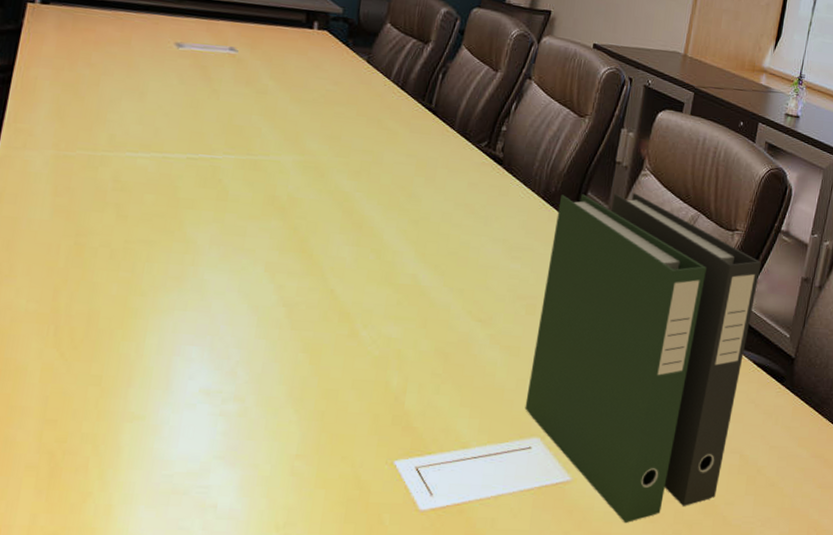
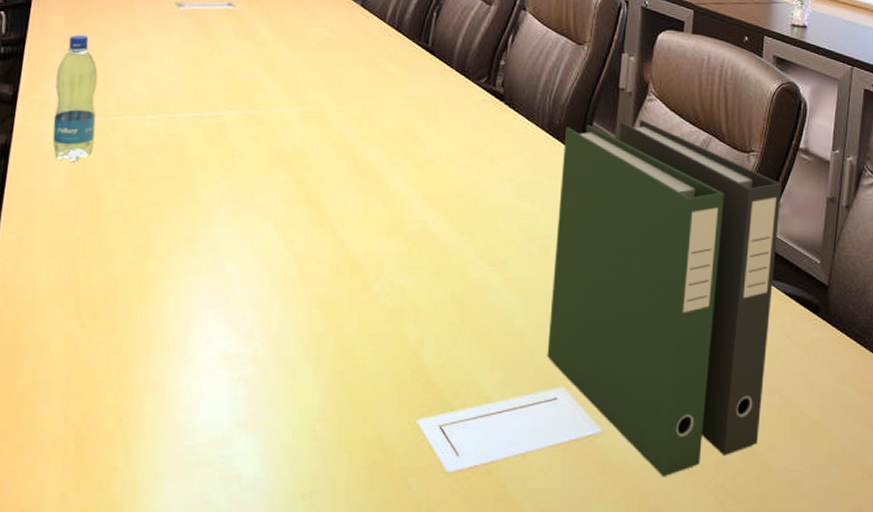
bottle: none [38,66,90,193] -> present [52,34,98,161]

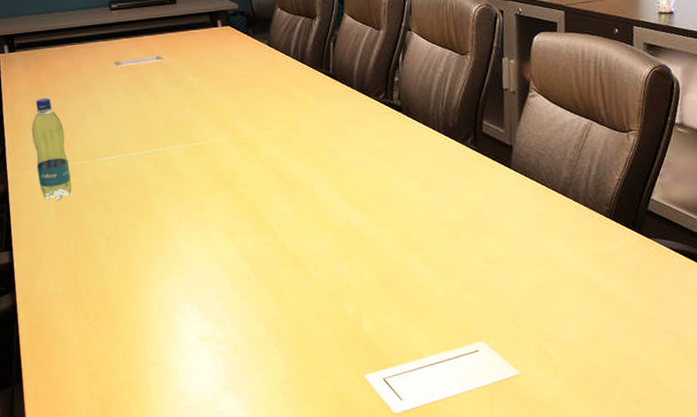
binder: present [547,120,782,476] -> none [459,114,662,405]

